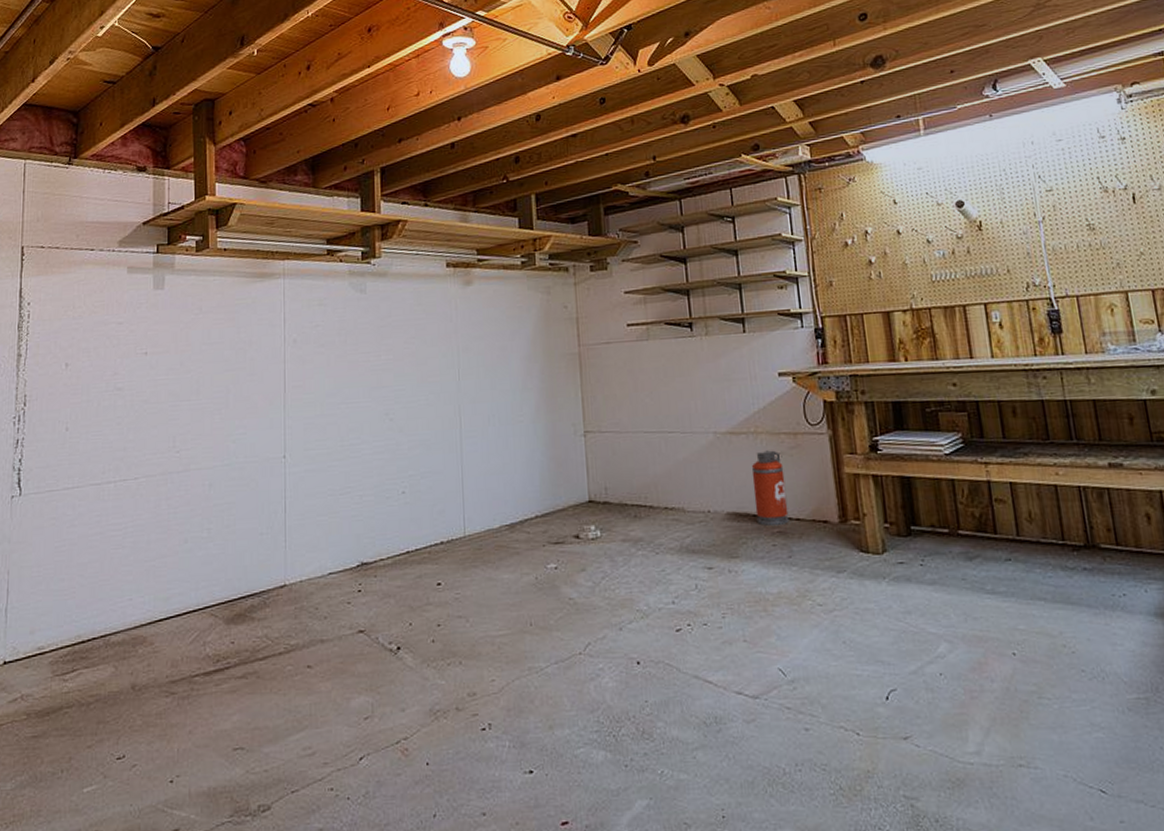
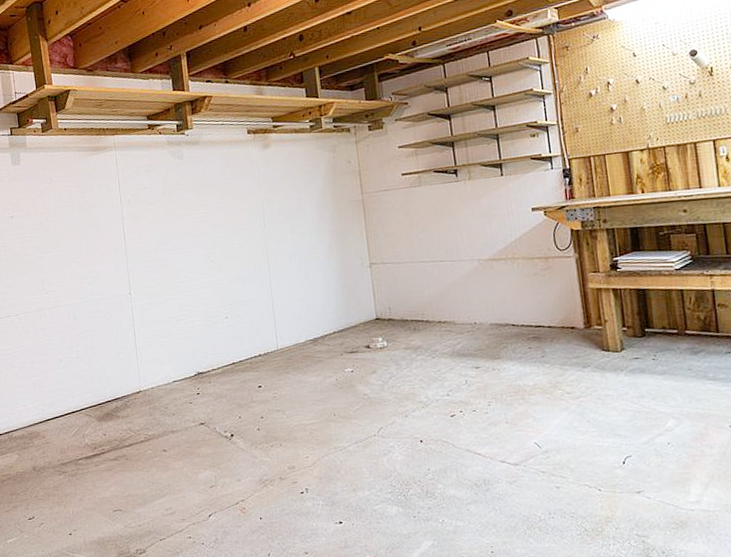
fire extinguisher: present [751,450,789,526] -> none [510,272,542,333]

